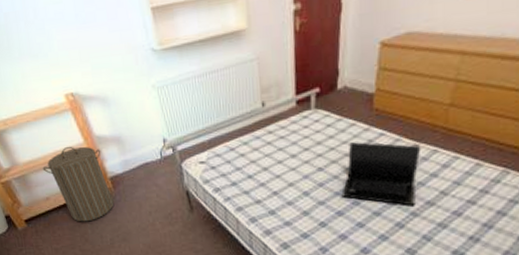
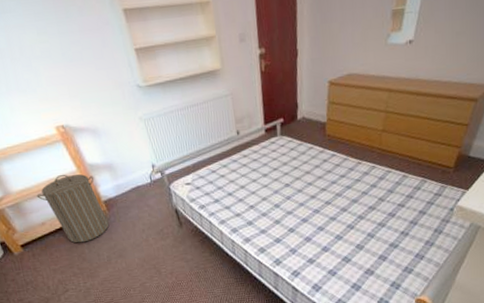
laptop: present [341,142,421,206] -> none [305,162,363,211]

